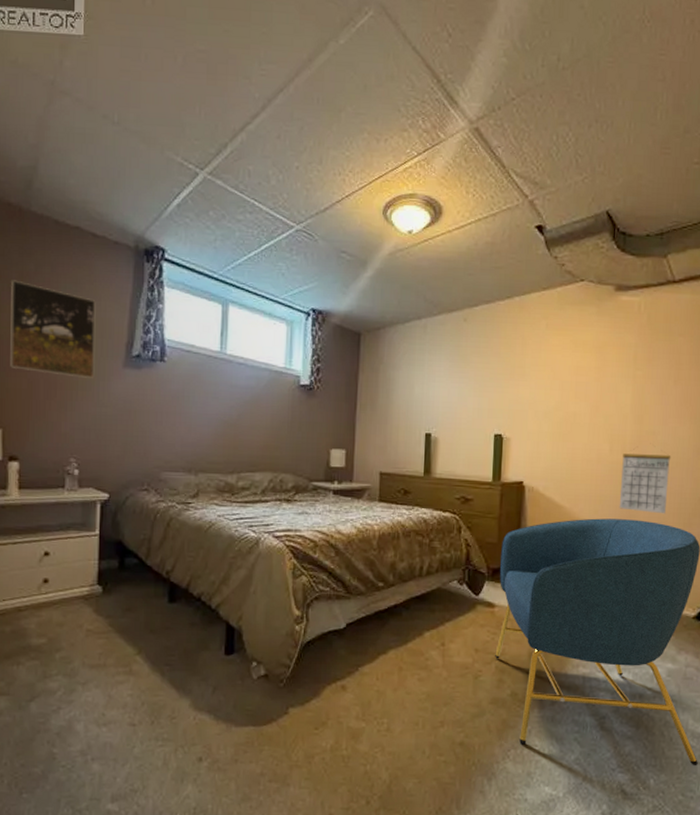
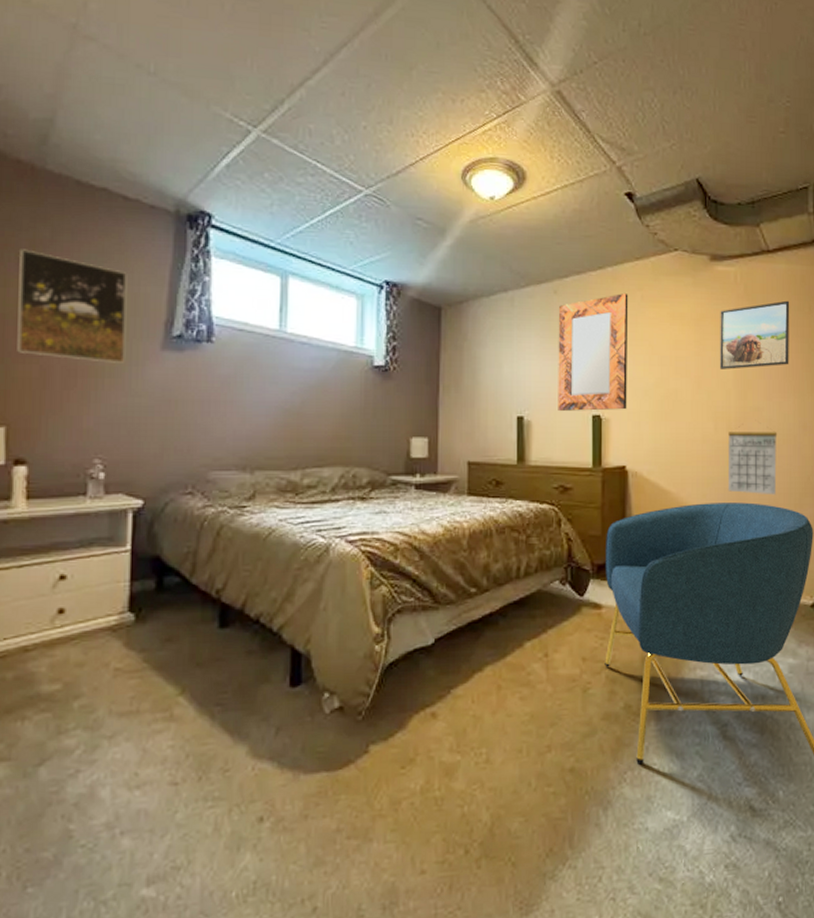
home mirror: none [463,321,534,430] -> present [558,292,629,411]
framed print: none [619,330,693,395] -> present [720,300,790,369]

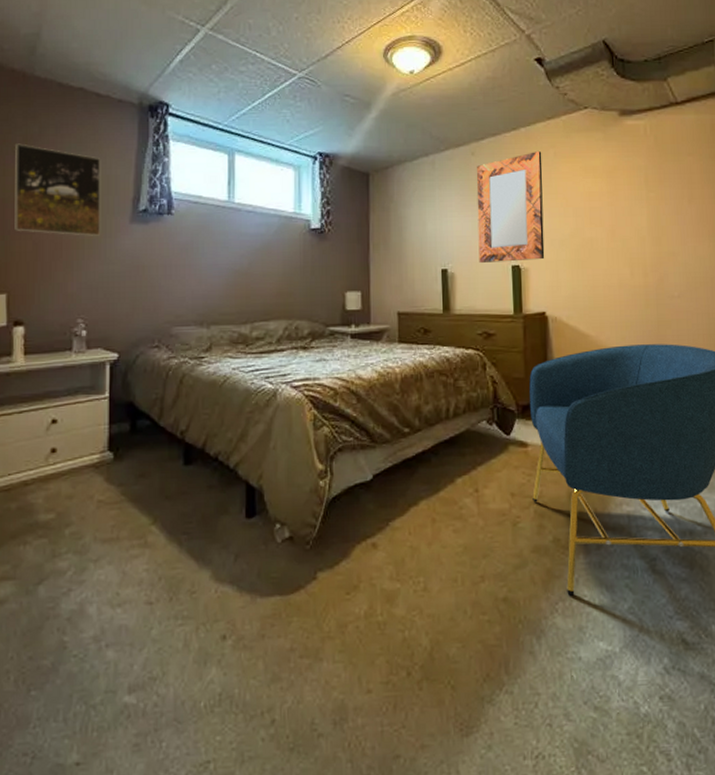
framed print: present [720,300,790,369] -> none [631,149,703,217]
calendar: present [727,426,778,495] -> none [645,271,695,336]

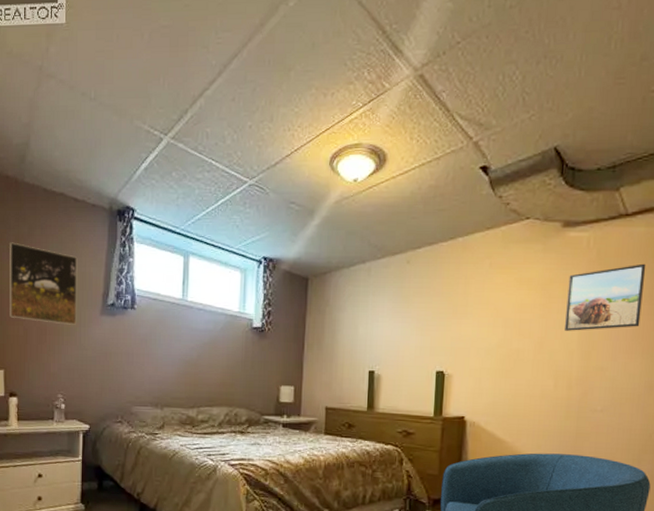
home mirror: present [477,150,545,263] -> none [405,260,477,367]
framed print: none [631,149,703,217] -> present [565,263,646,331]

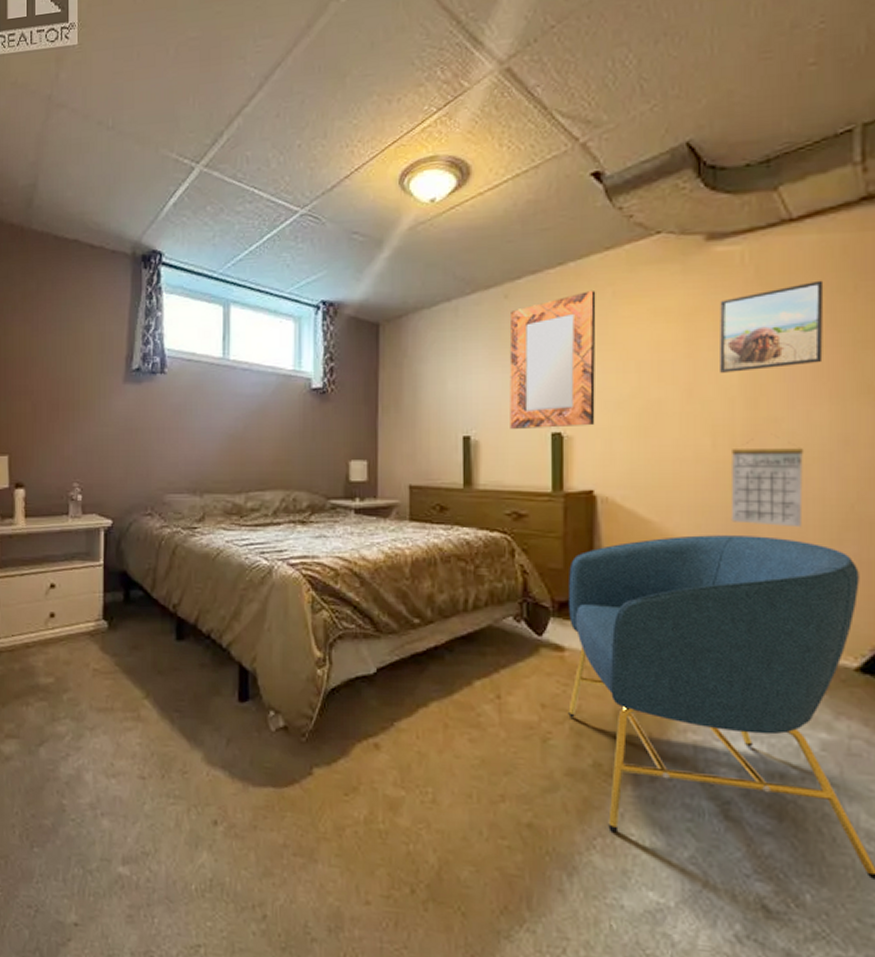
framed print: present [10,242,78,325] -> none [15,301,95,397]
home mirror: none [405,260,477,367] -> present [509,289,596,429]
calendar: none [563,385,620,450] -> present [730,442,805,528]

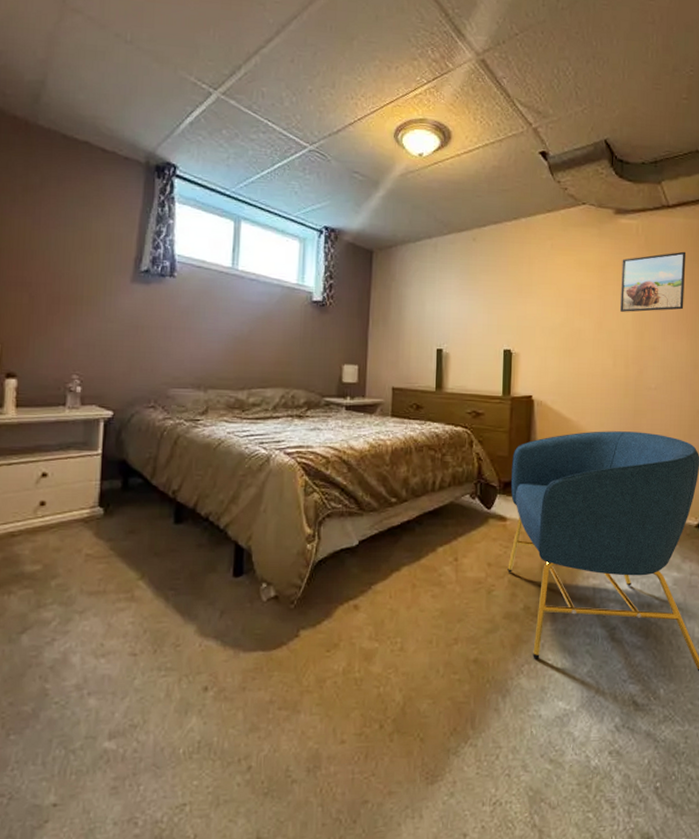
home mirror: present [509,289,596,429] -> none [473,241,540,346]
calendar: present [730,442,805,528] -> none [623,363,671,426]

